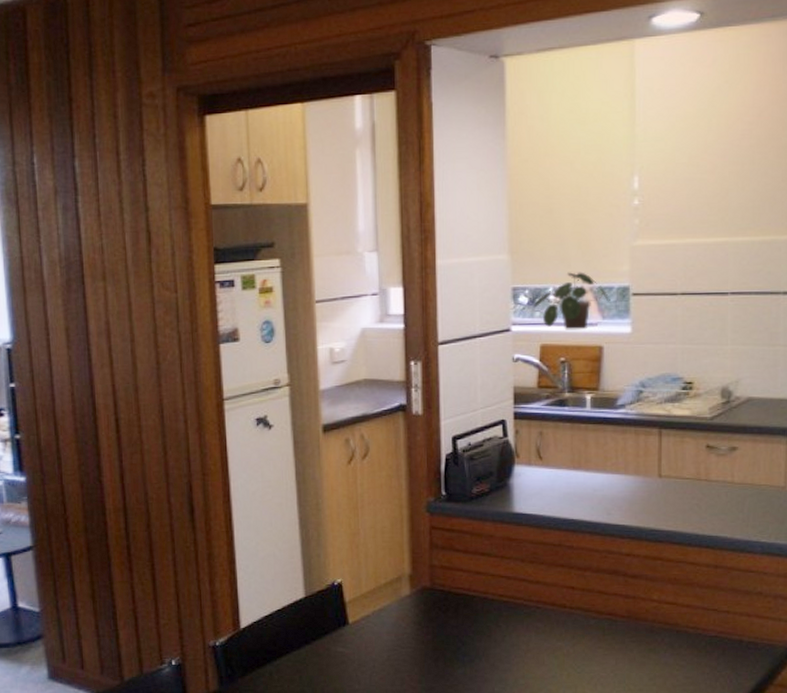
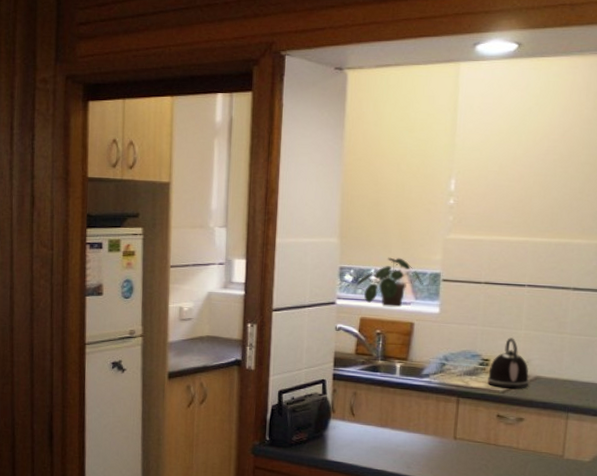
kettle: none [691,355,741,414] -> present [487,337,530,389]

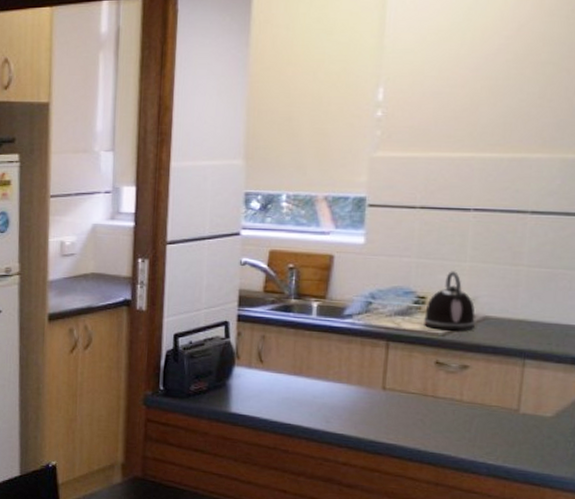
potted plant: present [357,257,423,308] -> none [266,180,345,238]

